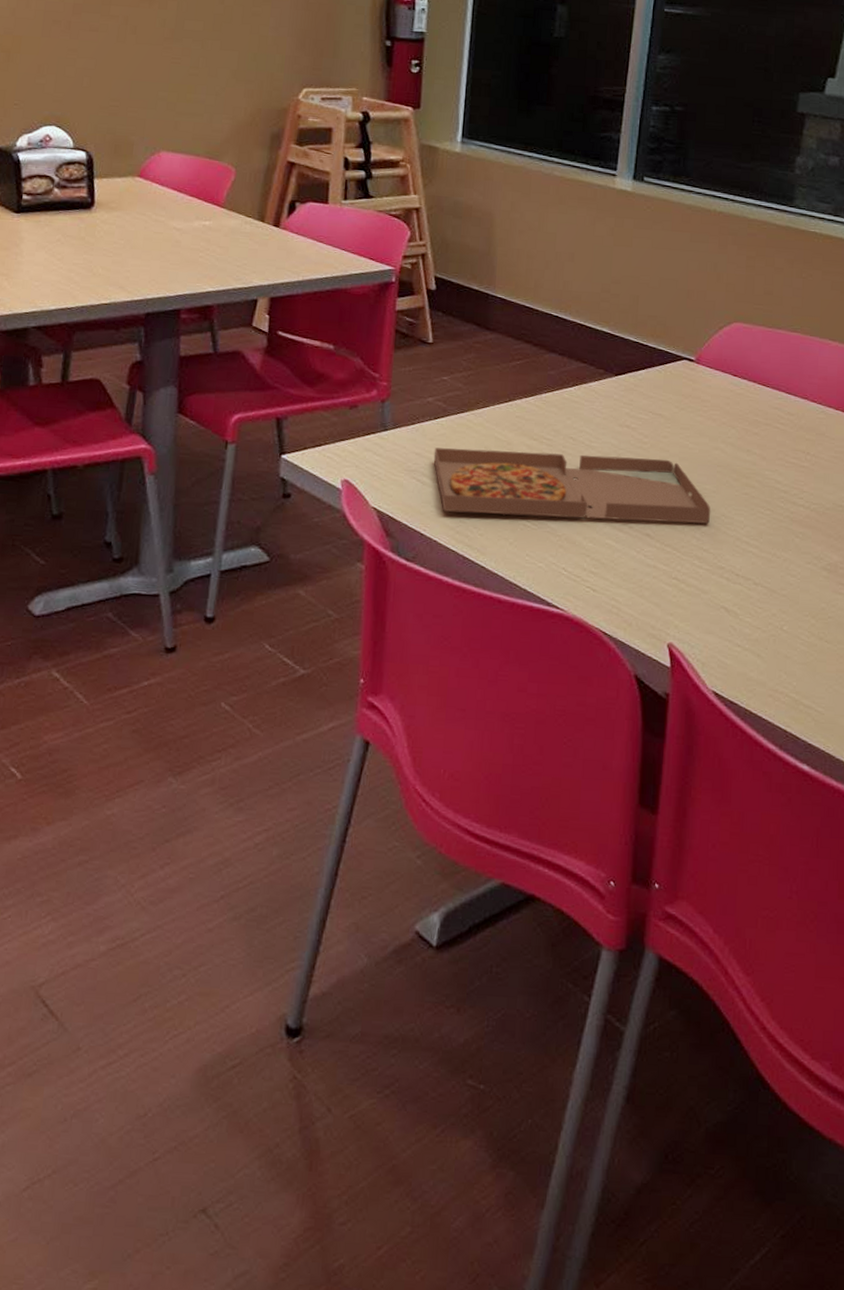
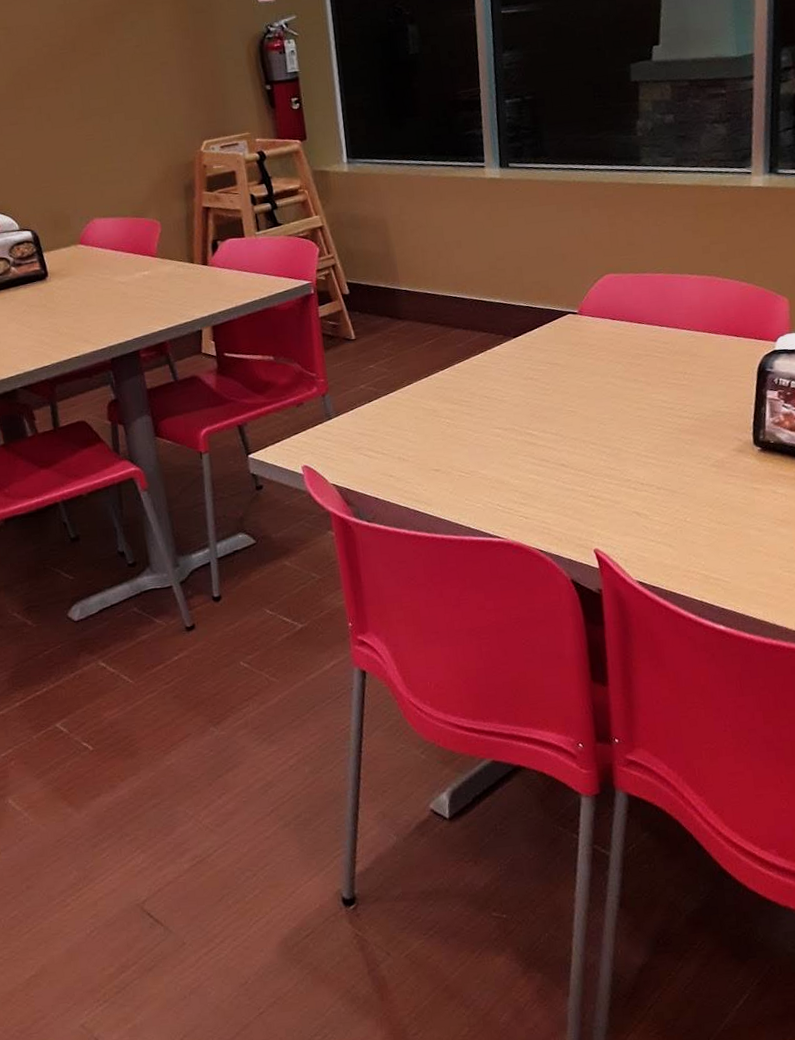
pizza: present [433,447,711,524] -> none [373,400,613,477]

